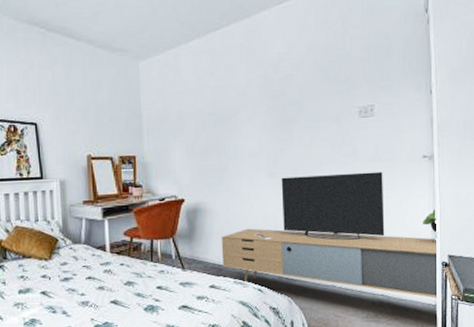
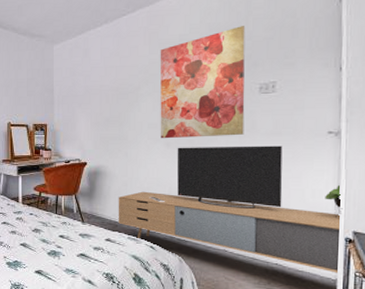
wall art: none [258,45,346,169] -> present [160,26,246,139]

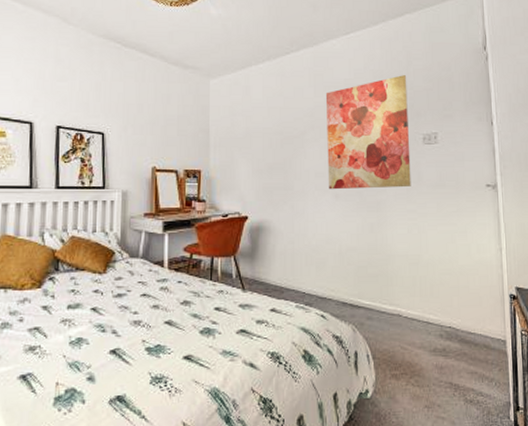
media console: present [118,145,343,273] -> none [284,198,506,333]

